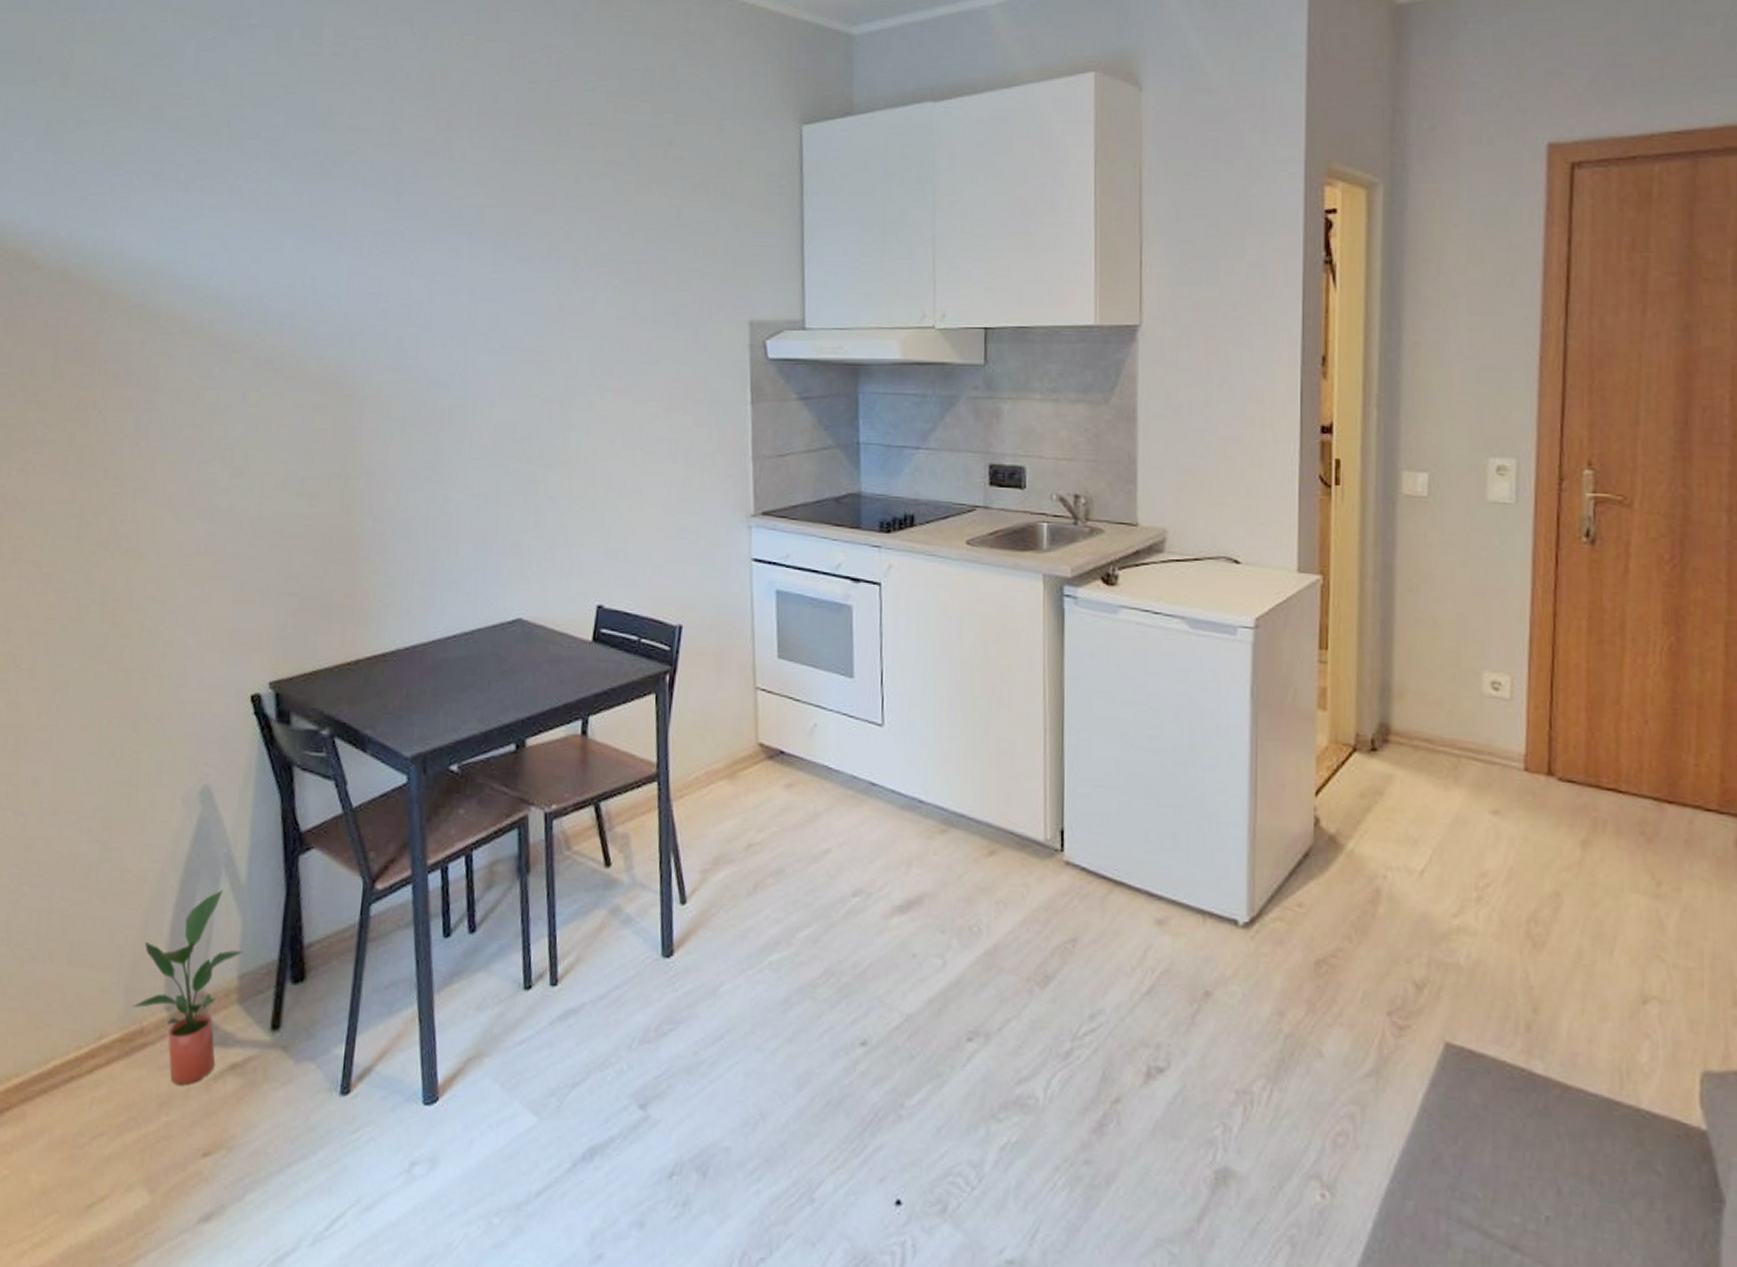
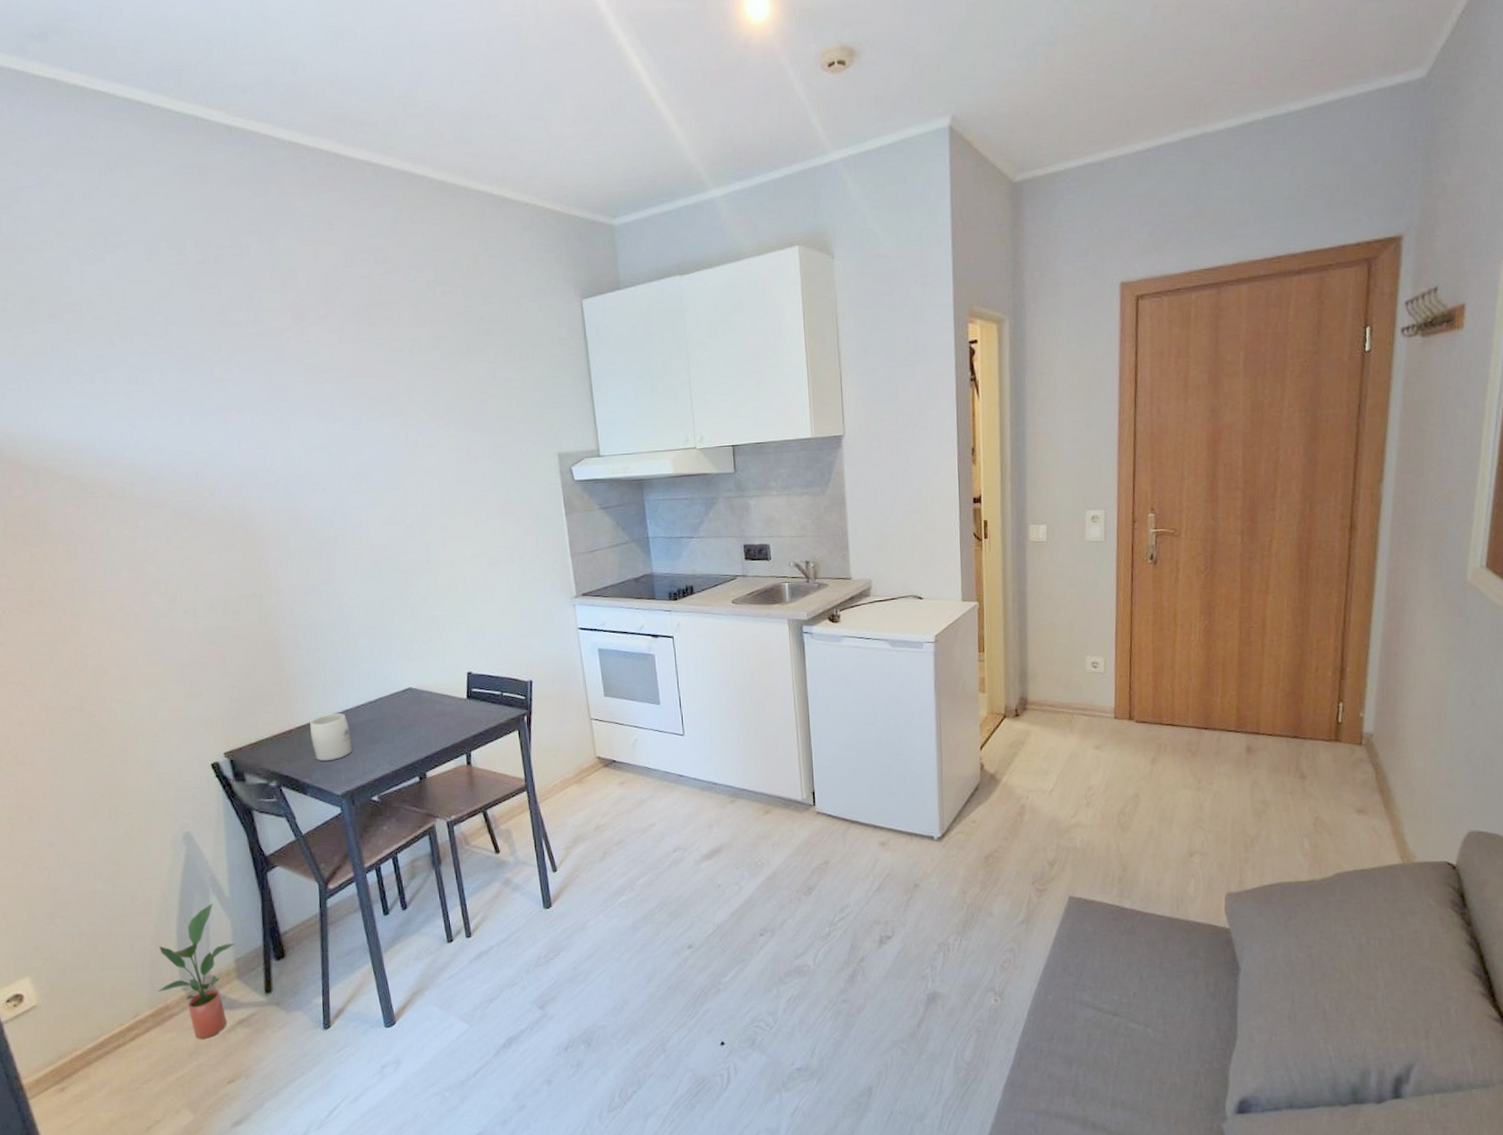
mug: none [382,643,435,709] -> present [309,712,352,762]

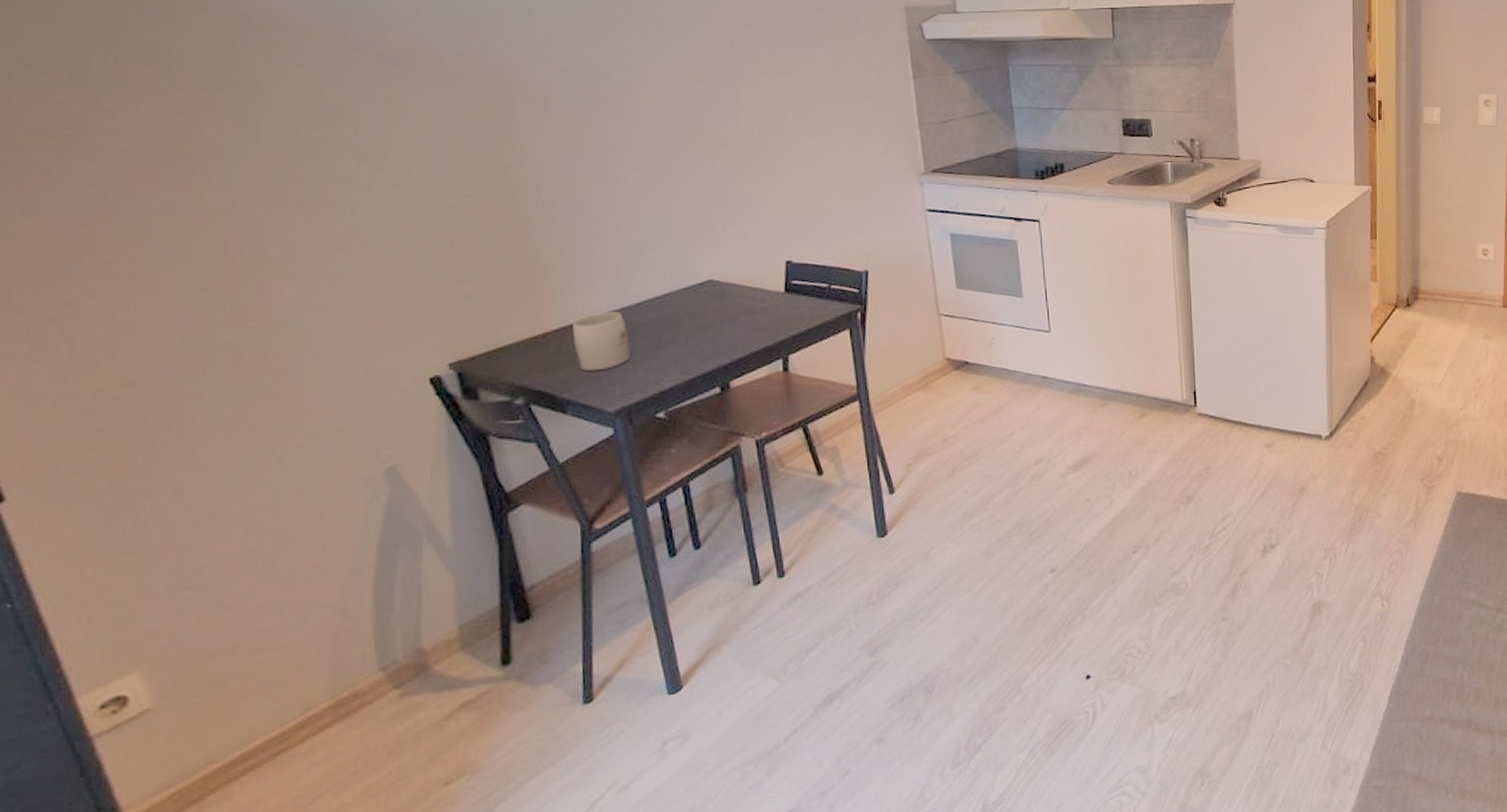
potted plant: present [157,904,236,1039] -> none [341,557,460,732]

